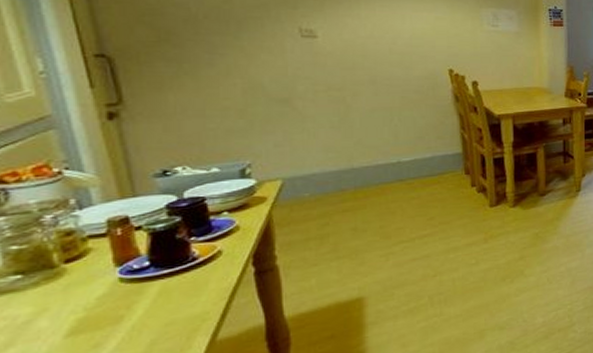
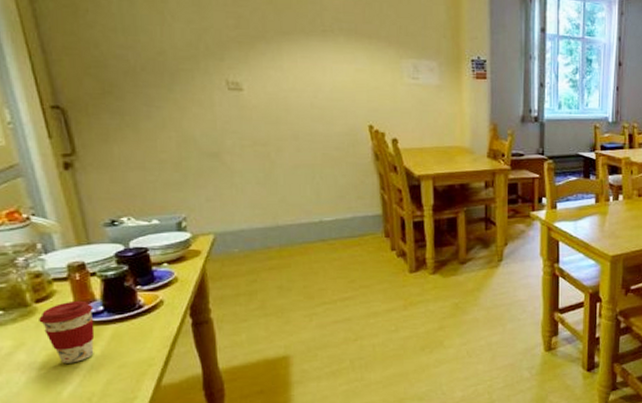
coffee cup: none [68,257,138,327] -> present [39,300,95,364]

